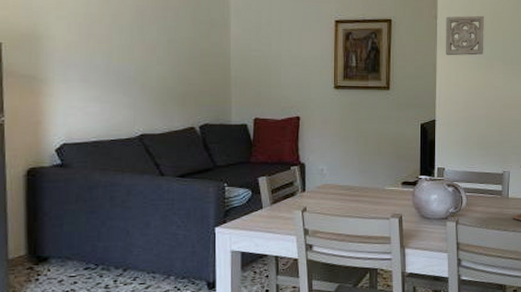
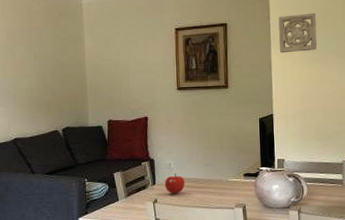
fruit: none [315,179,338,202] -> present [164,173,185,194]

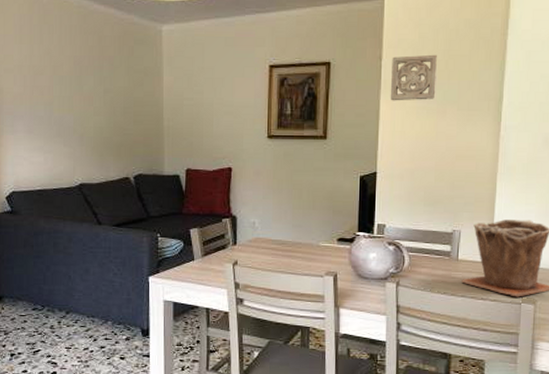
fruit: present [164,173,185,194] -> none [247,233,270,257]

